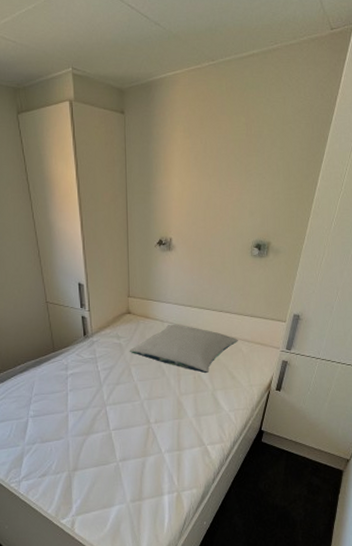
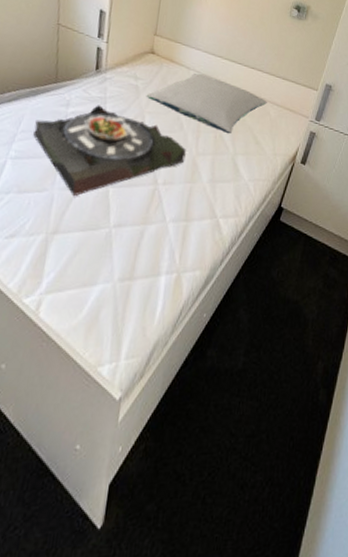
serving tray: none [43,365,171,441] -> present [32,105,186,197]

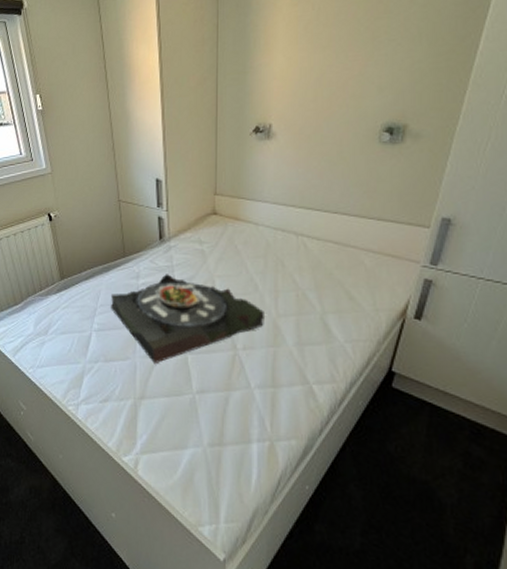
pillow: present [146,73,267,133] -> none [213,227,359,290]

